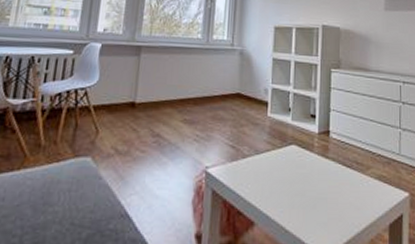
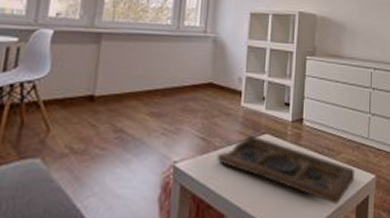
decorative tray: none [246,145,387,221] -> present [217,135,355,205]

